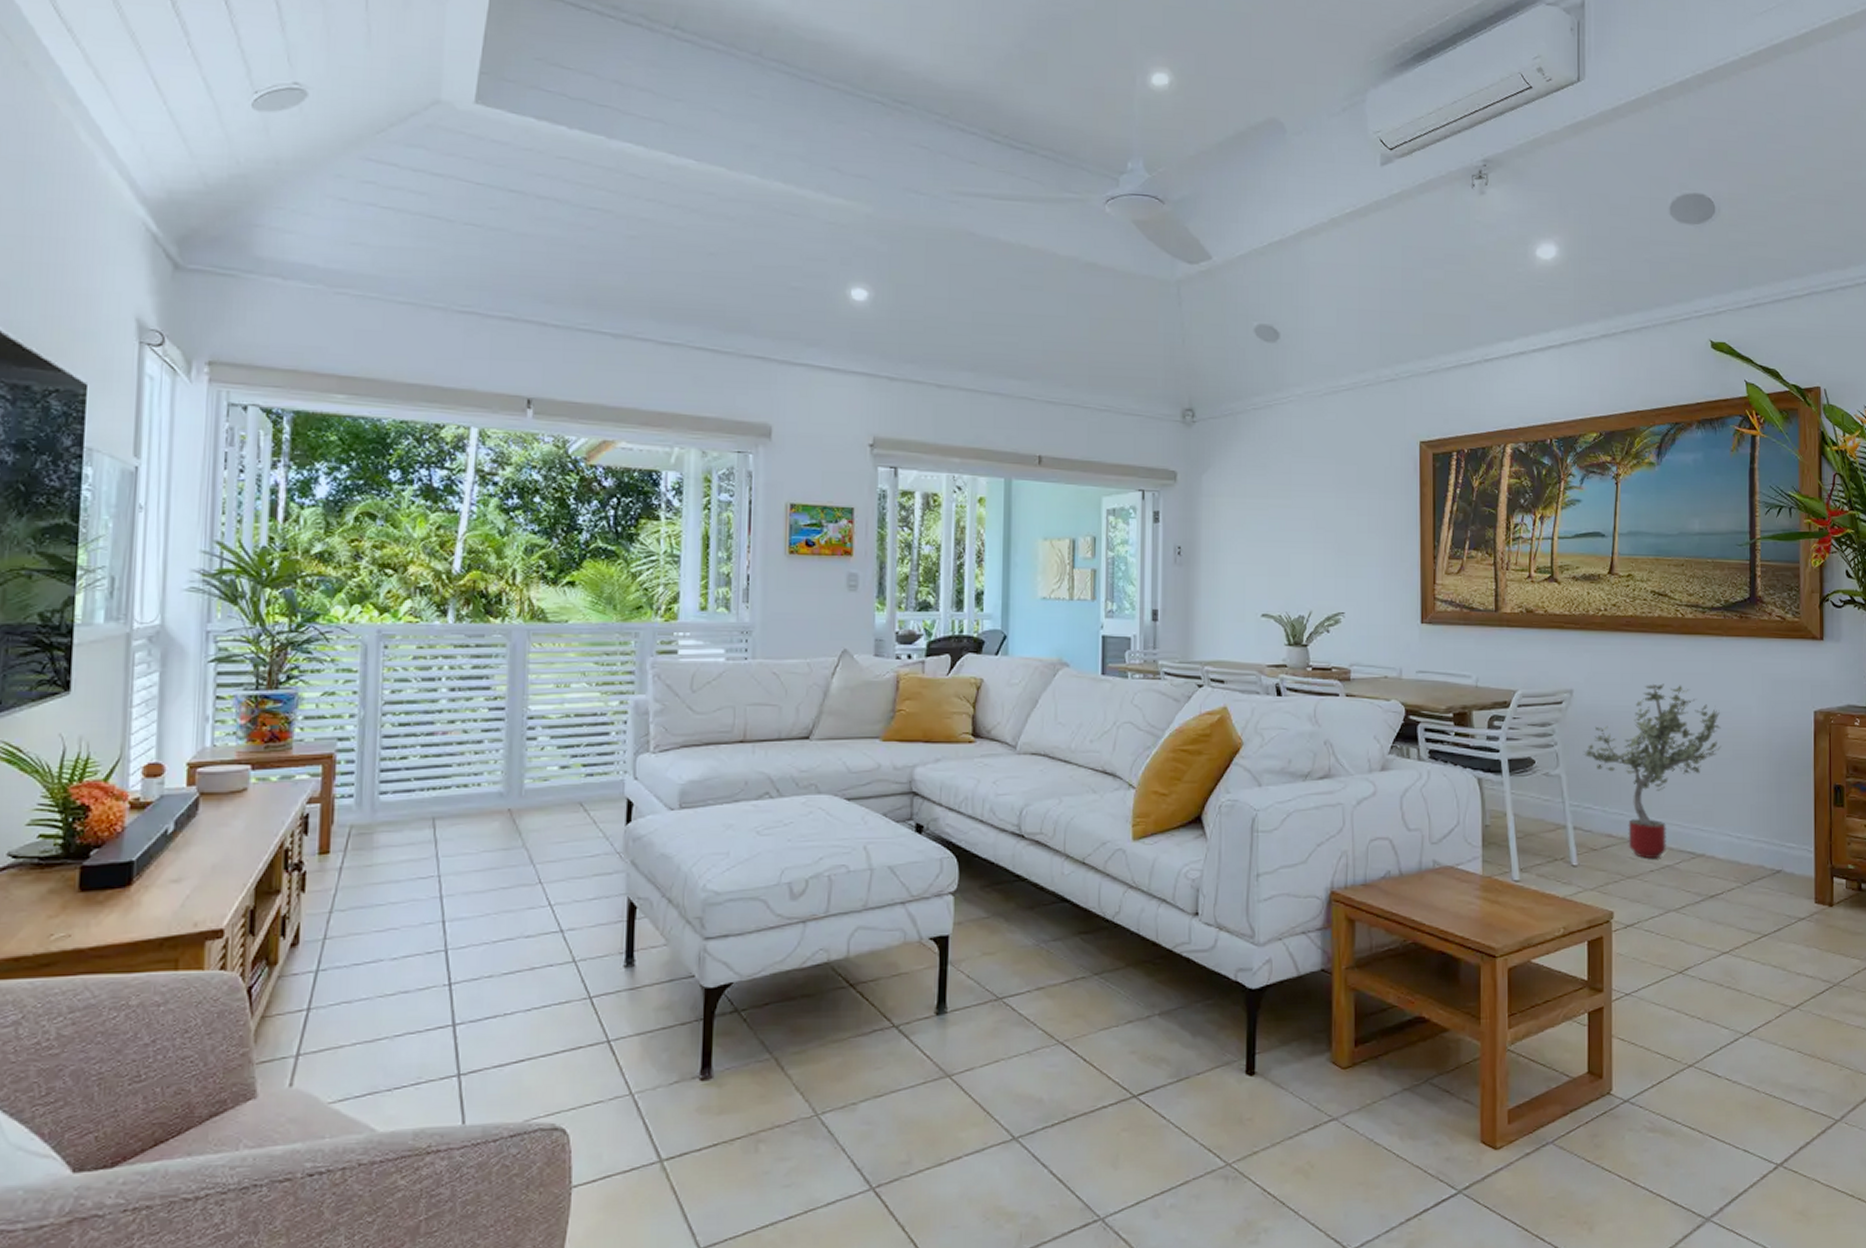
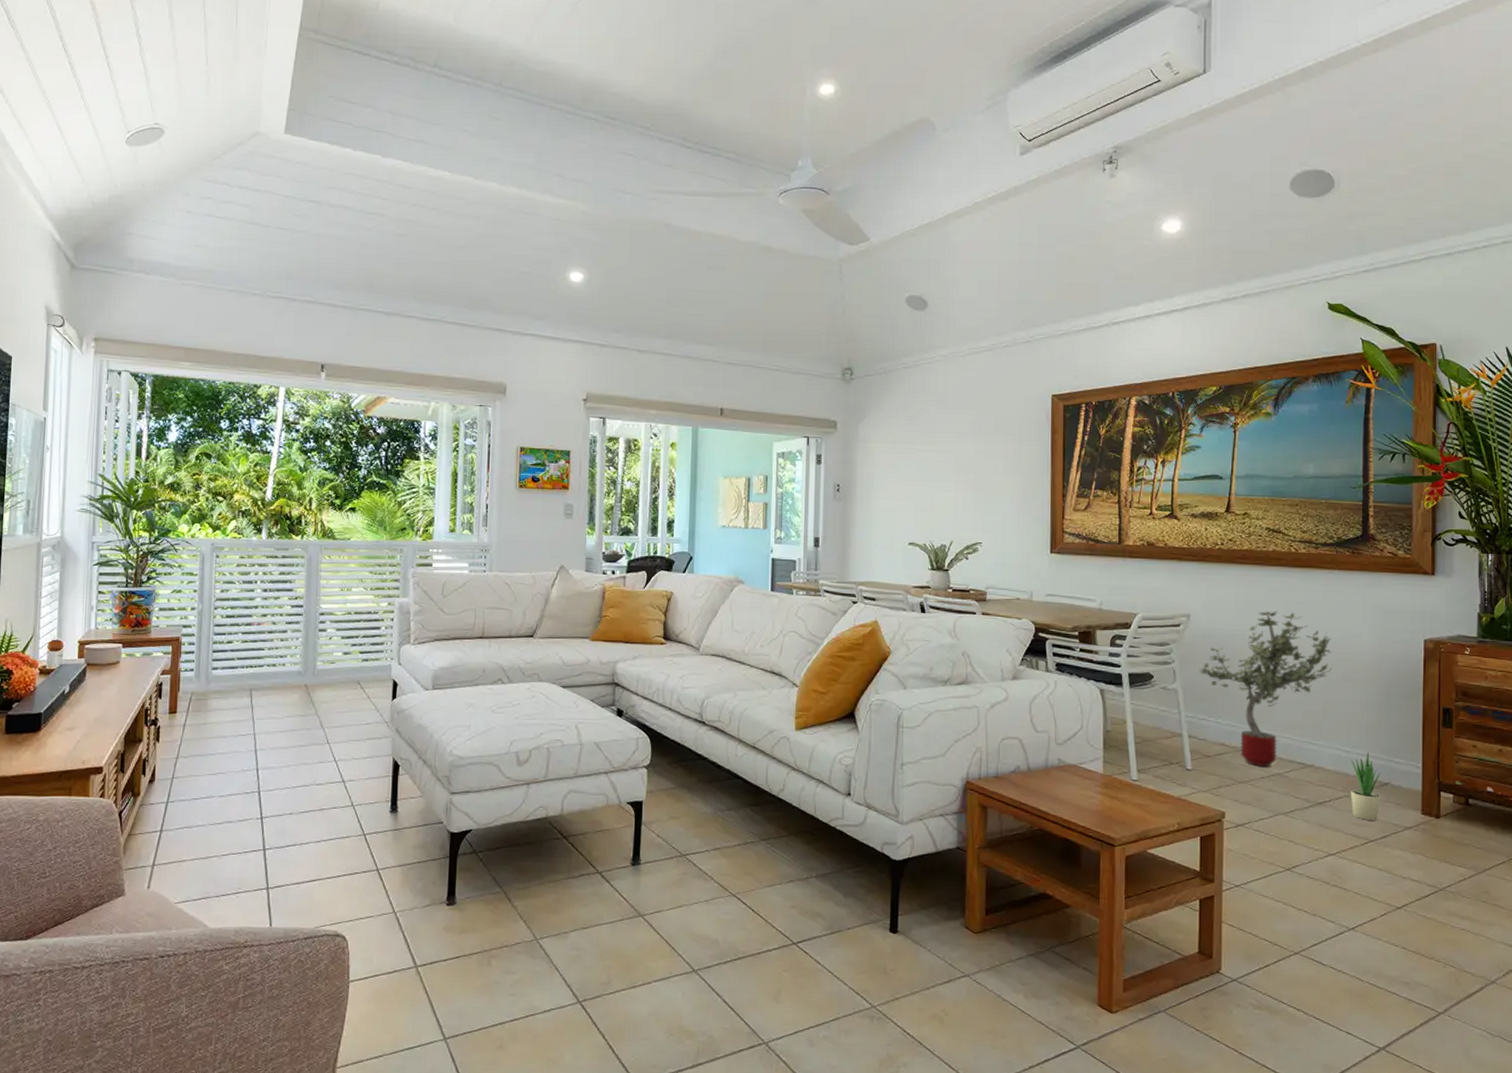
potted plant: none [1742,837,1773,913] -> present [1350,752,1381,821]

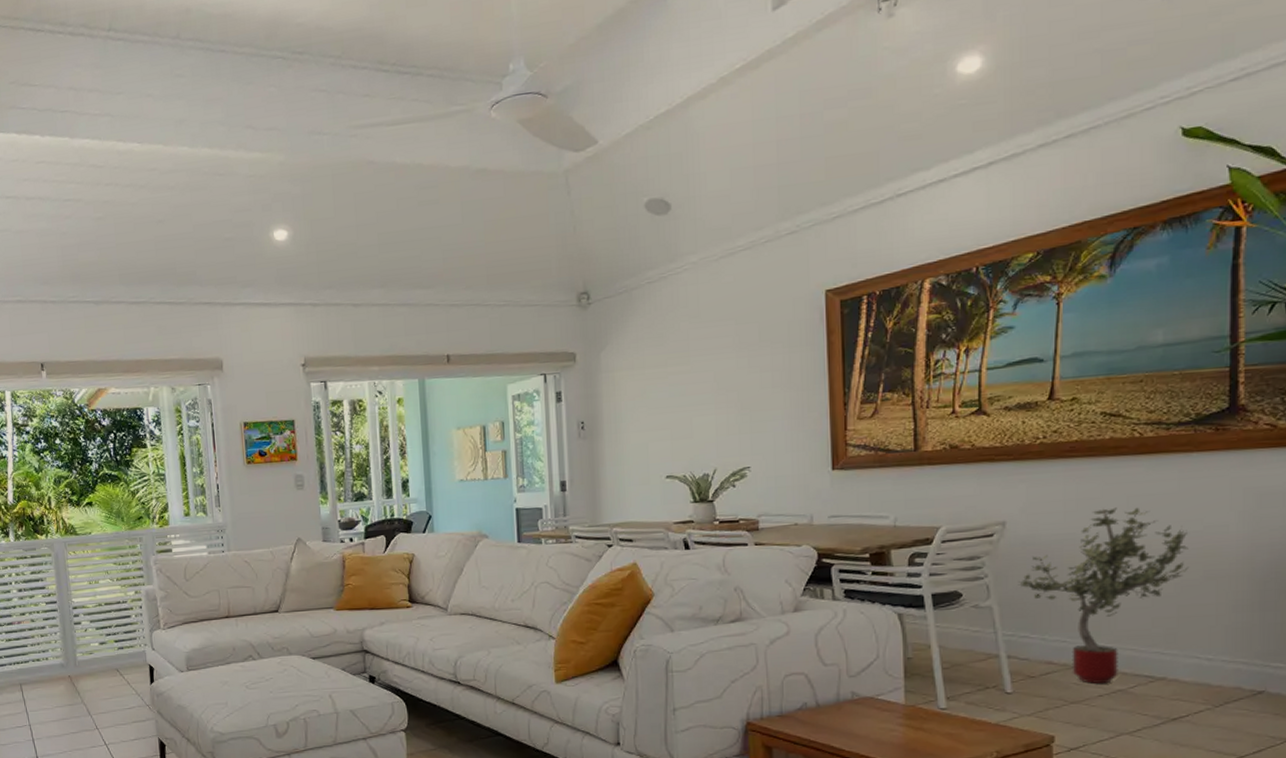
potted plant: present [1350,752,1381,821] -> none [1213,658,1254,735]

